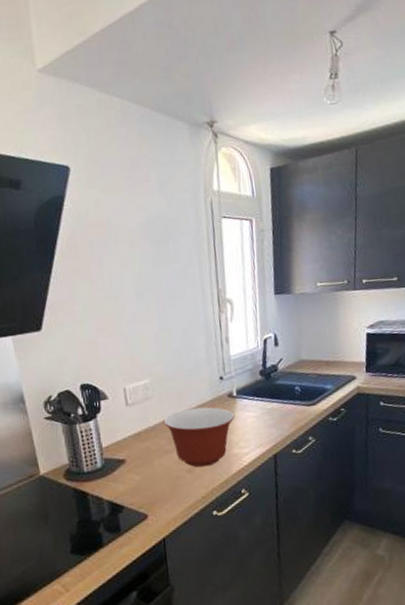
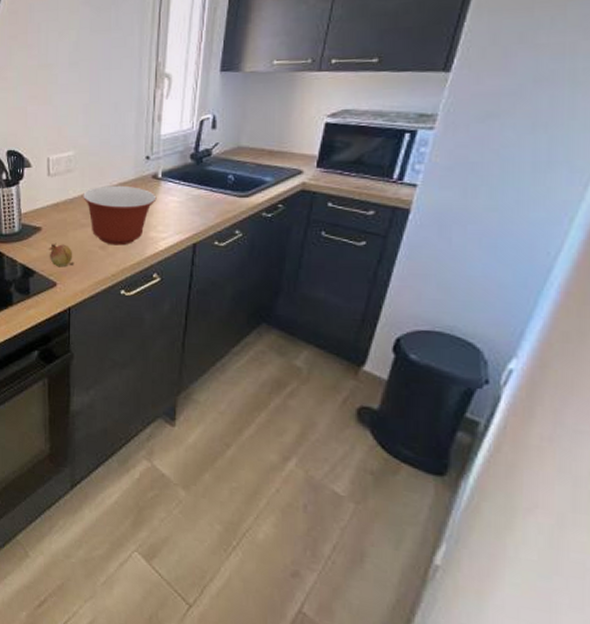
fruit: none [135,473,164,498] -> present [49,243,74,268]

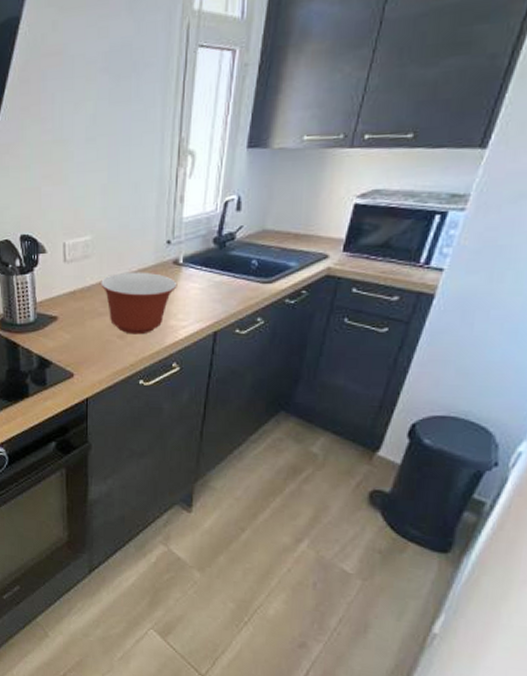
fruit: present [49,243,74,268] -> none [65,332,92,358]

